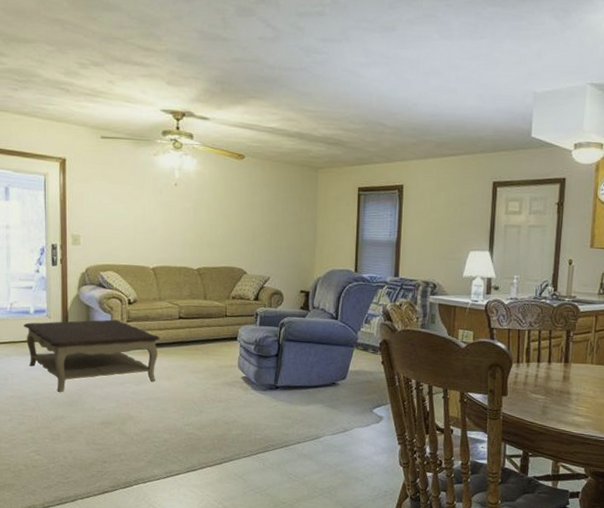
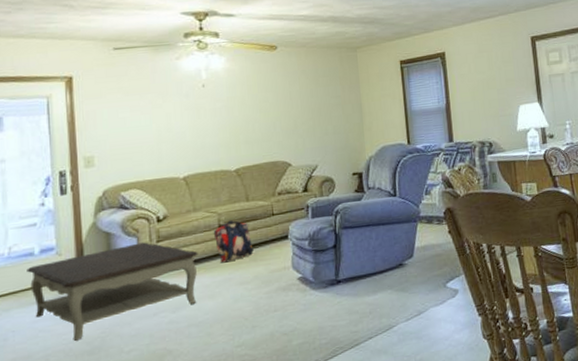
backpack: none [174,314,207,351] -> present [213,220,254,263]

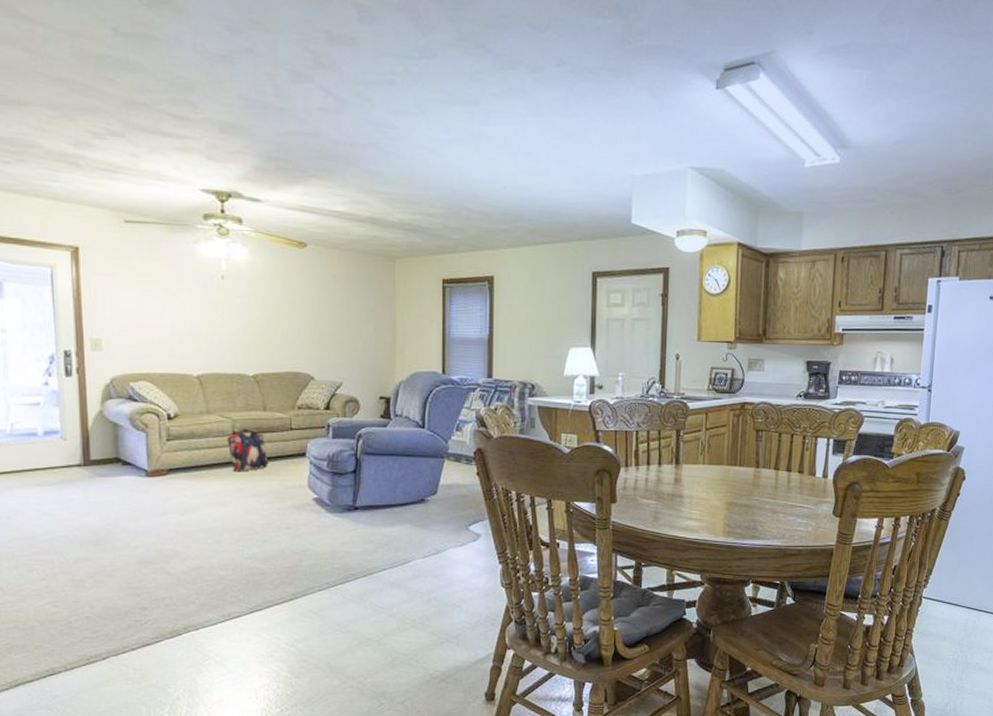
coffee table: present [27,242,198,341] -> none [30,438,210,529]

